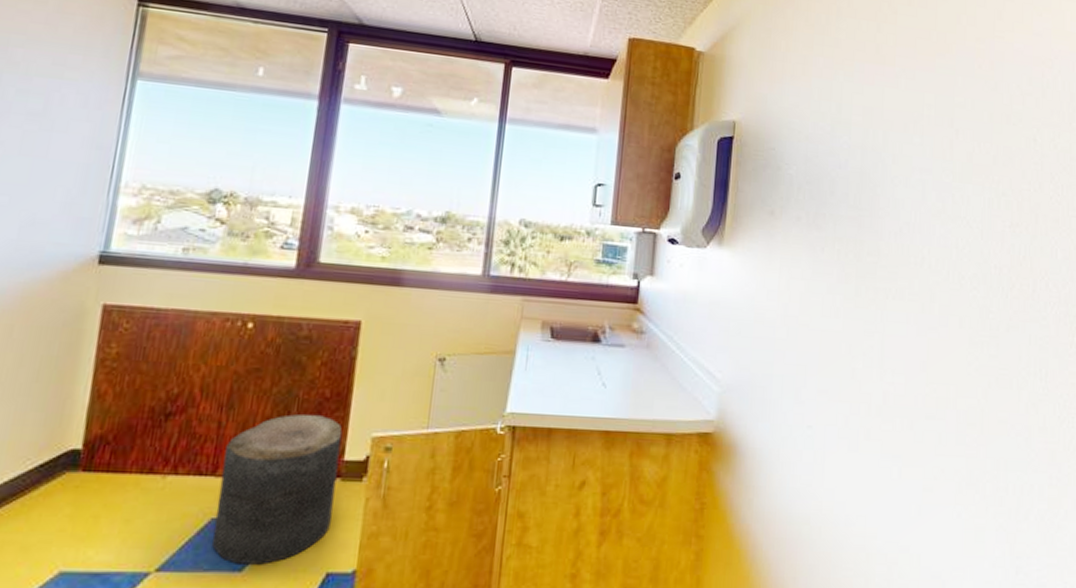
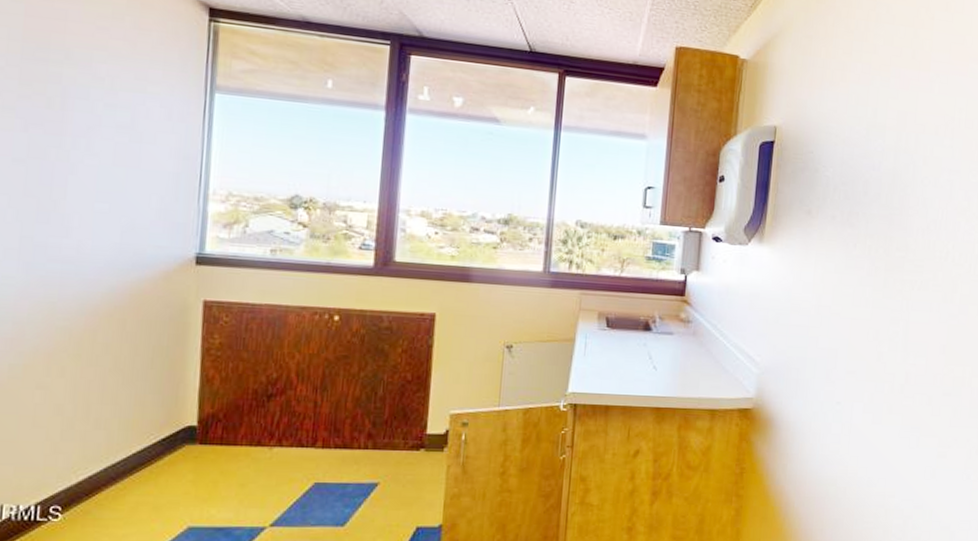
stool: present [212,414,343,565] -> none [317,395,424,521]

